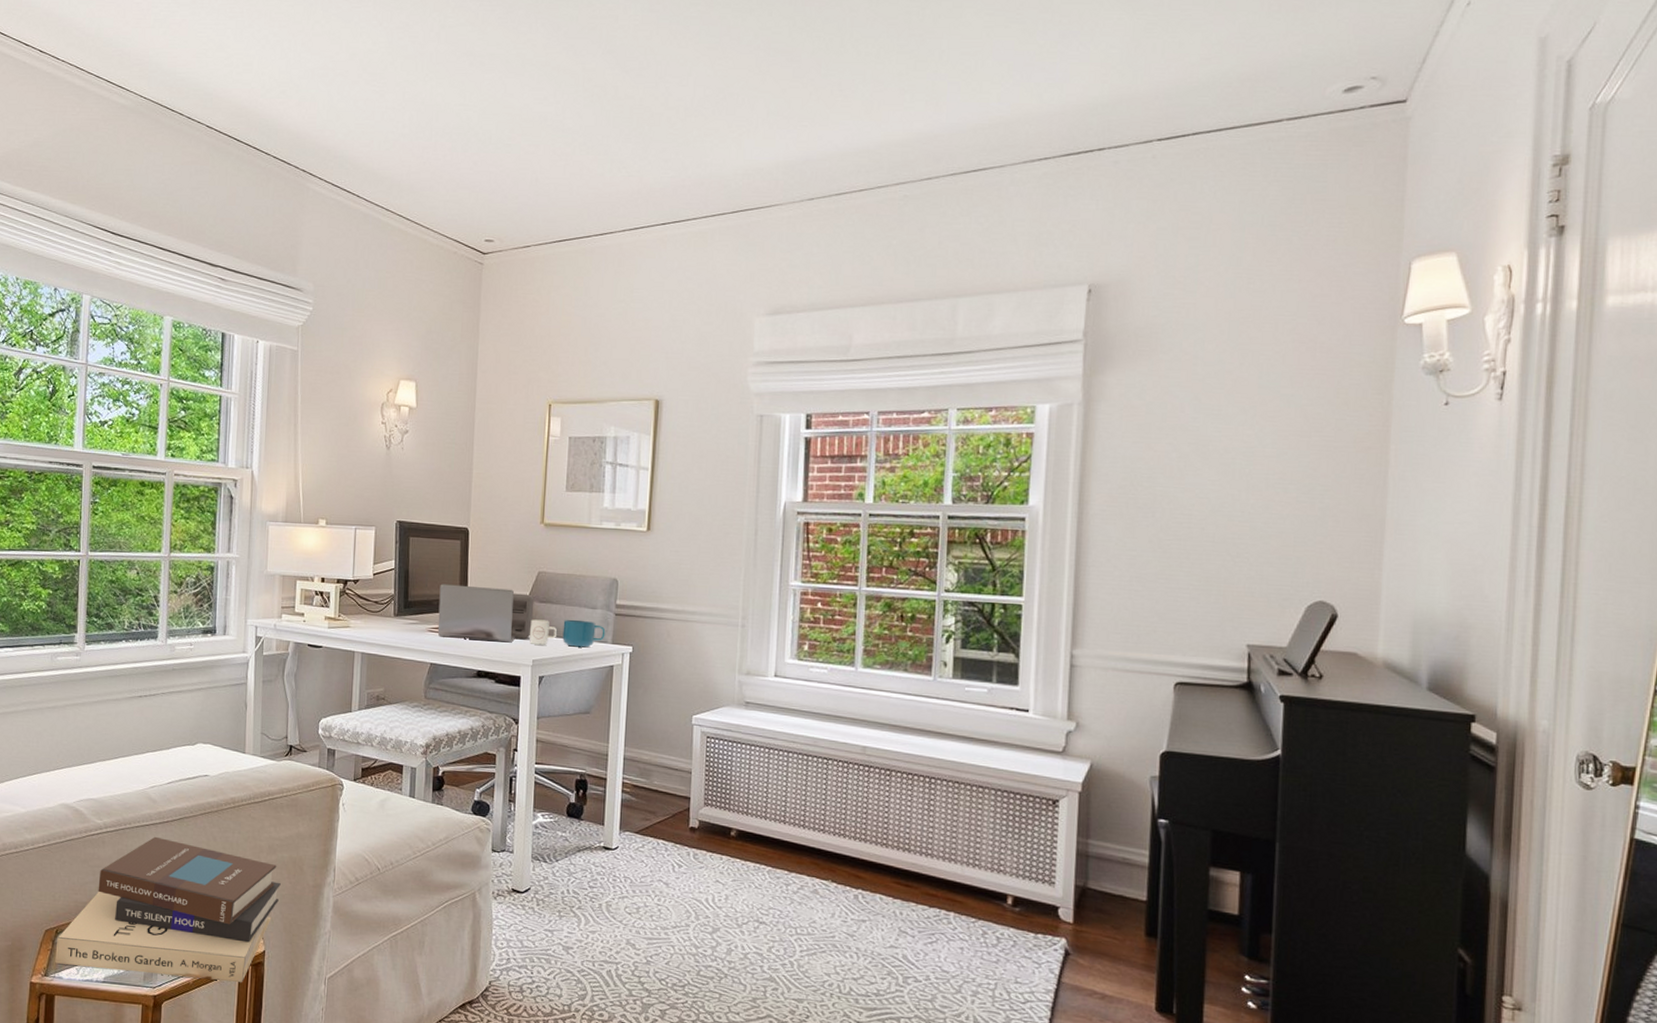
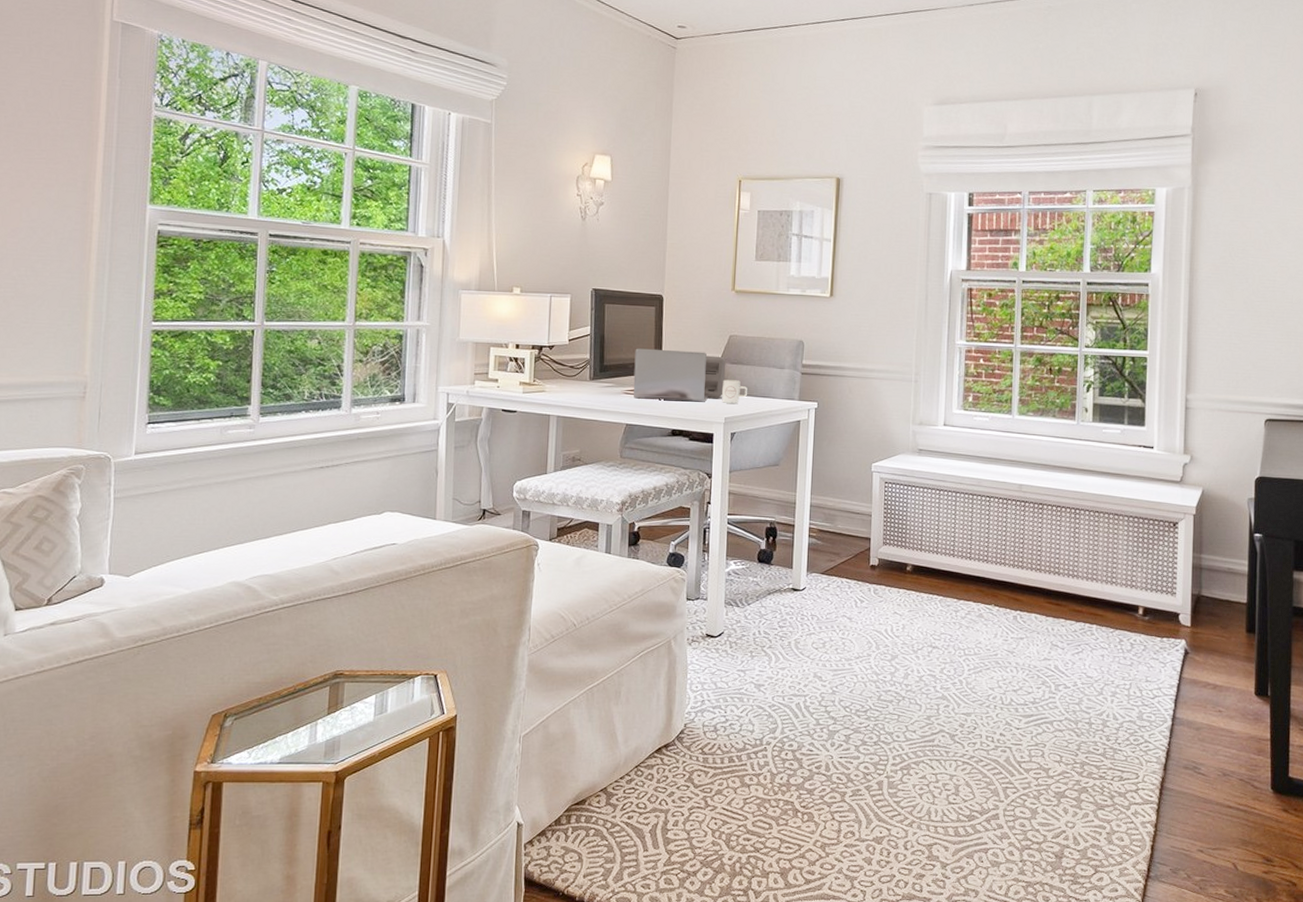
books: present [55,836,281,983] -> none [223,609,474,750]
cup: present [562,619,606,648] -> none [753,379,793,405]

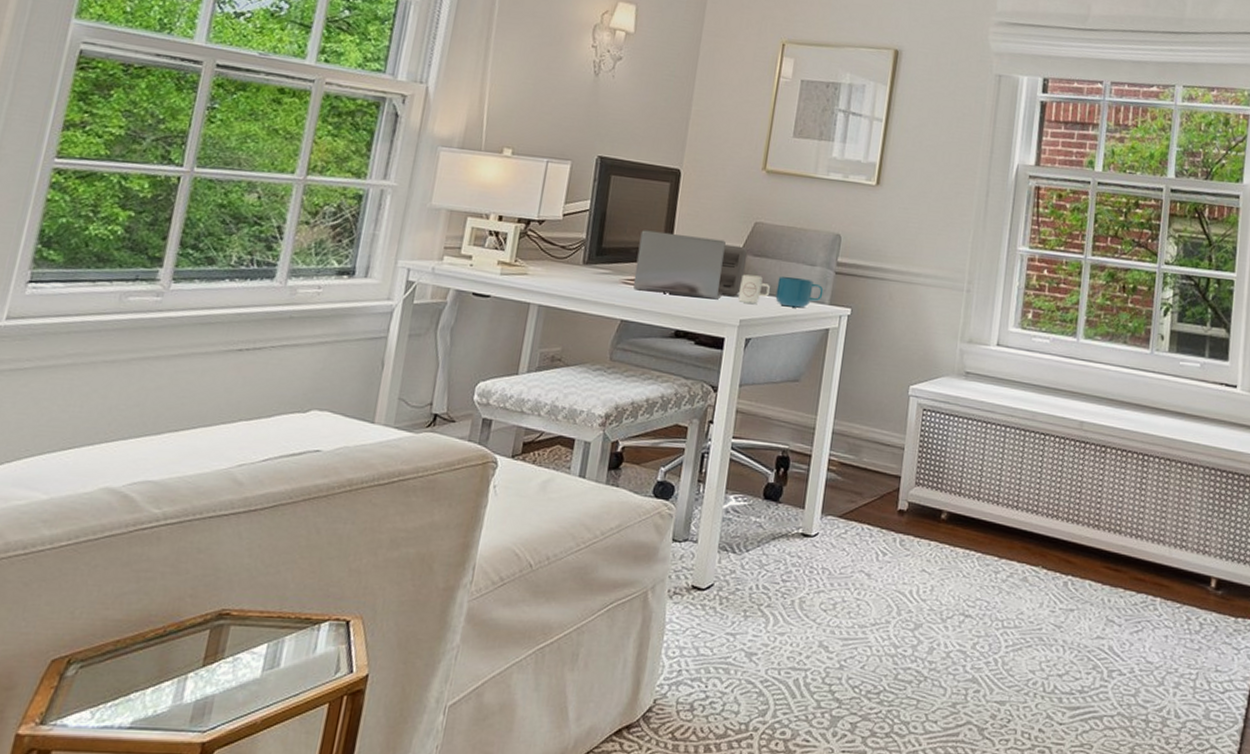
cup: none [753,379,793,405] -> present [775,276,824,308]

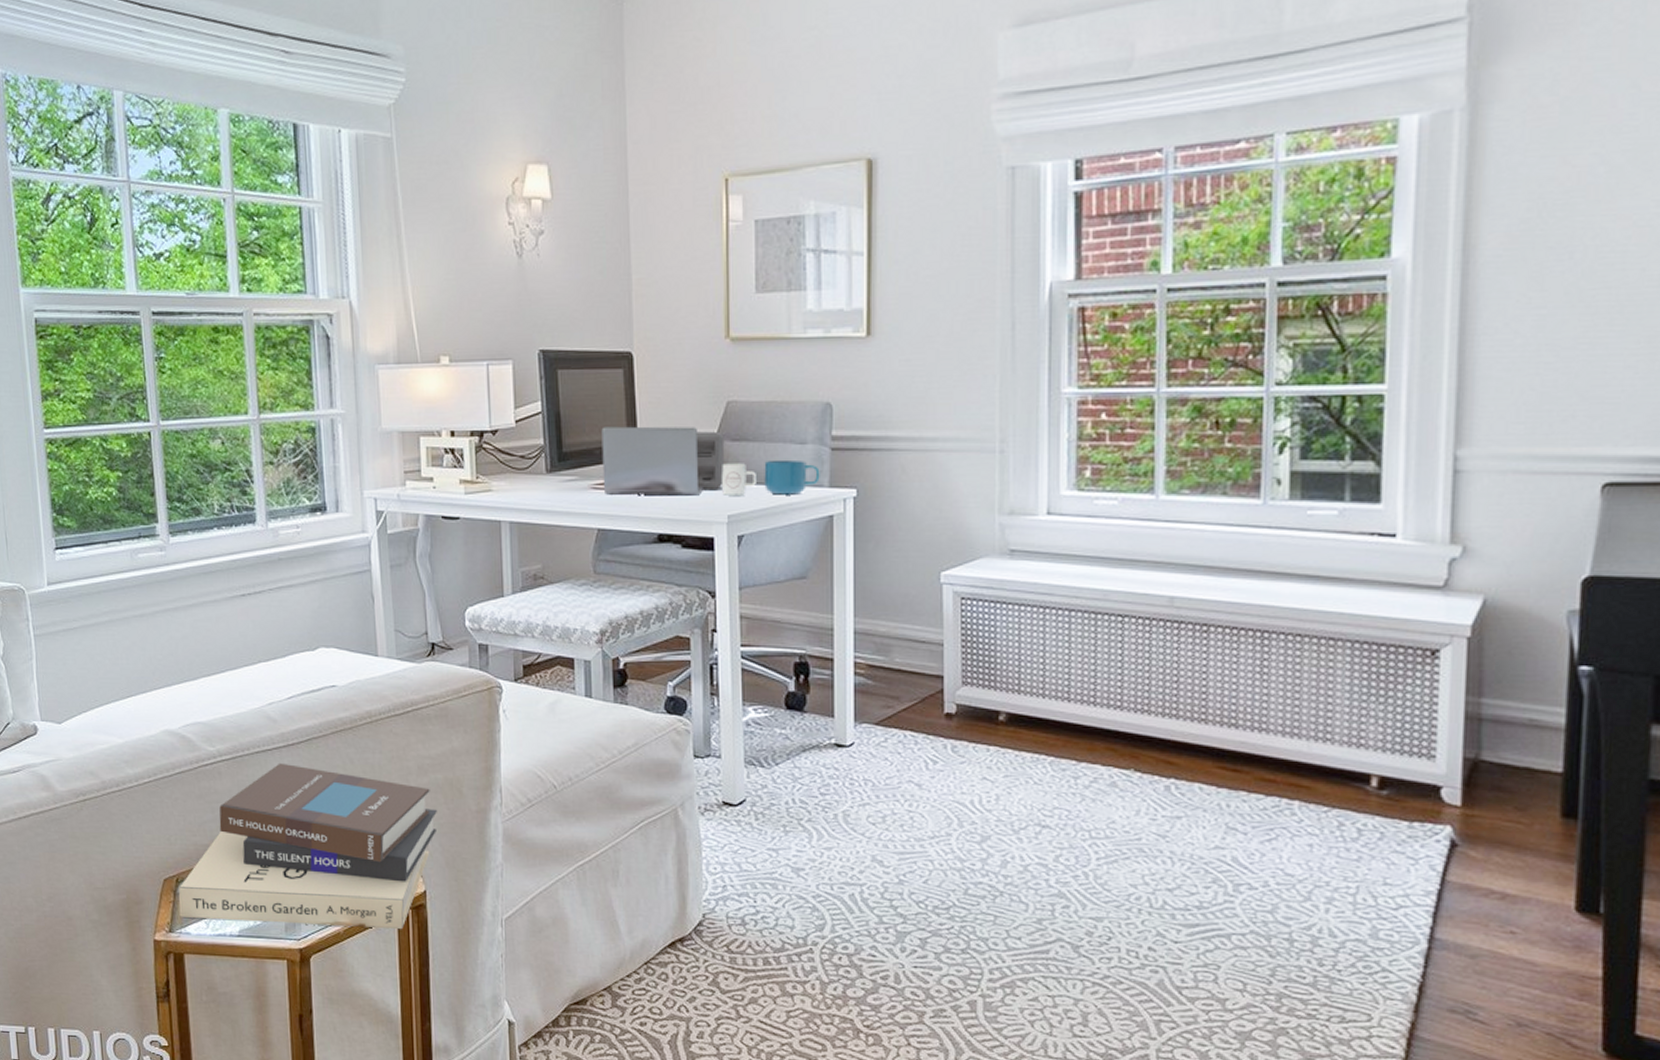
books: none [59,529,401,719] -> present [178,762,437,930]

